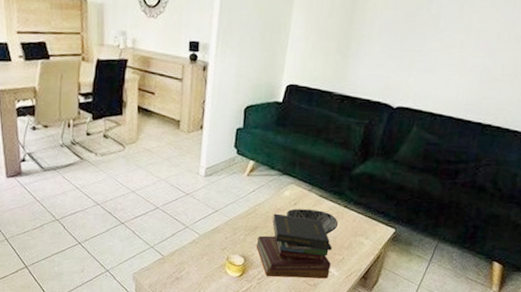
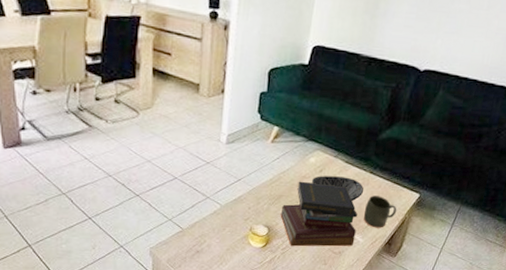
mug: none [338,229,372,262] -> present [364,195,397,228]

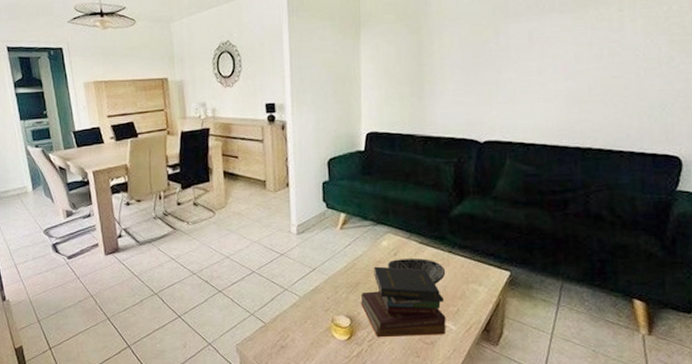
mug: present [364,195,397,228] -> none [451,277,488,313]

